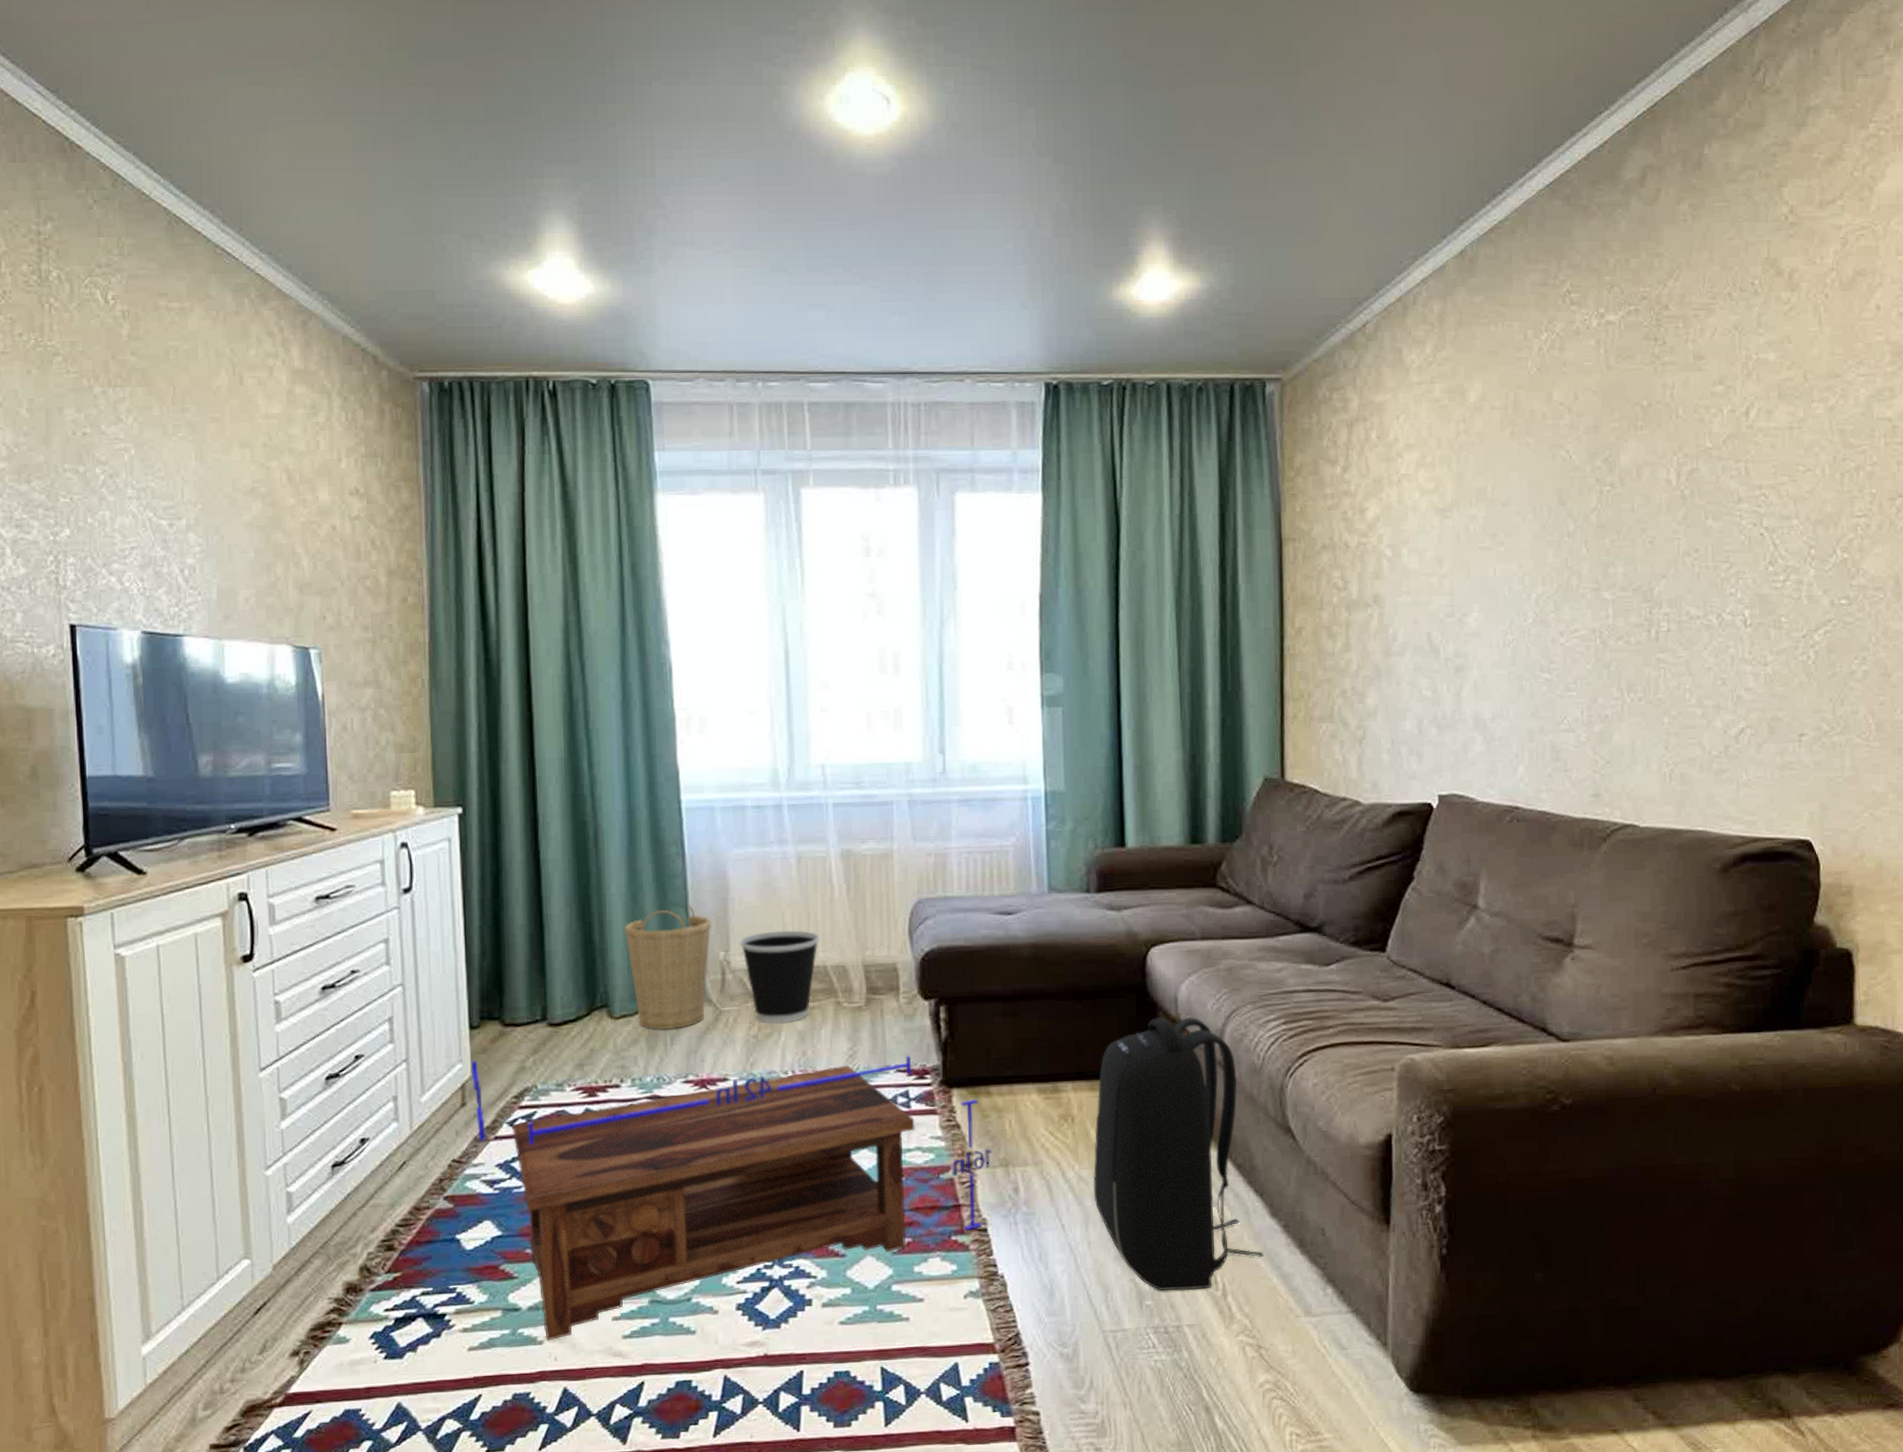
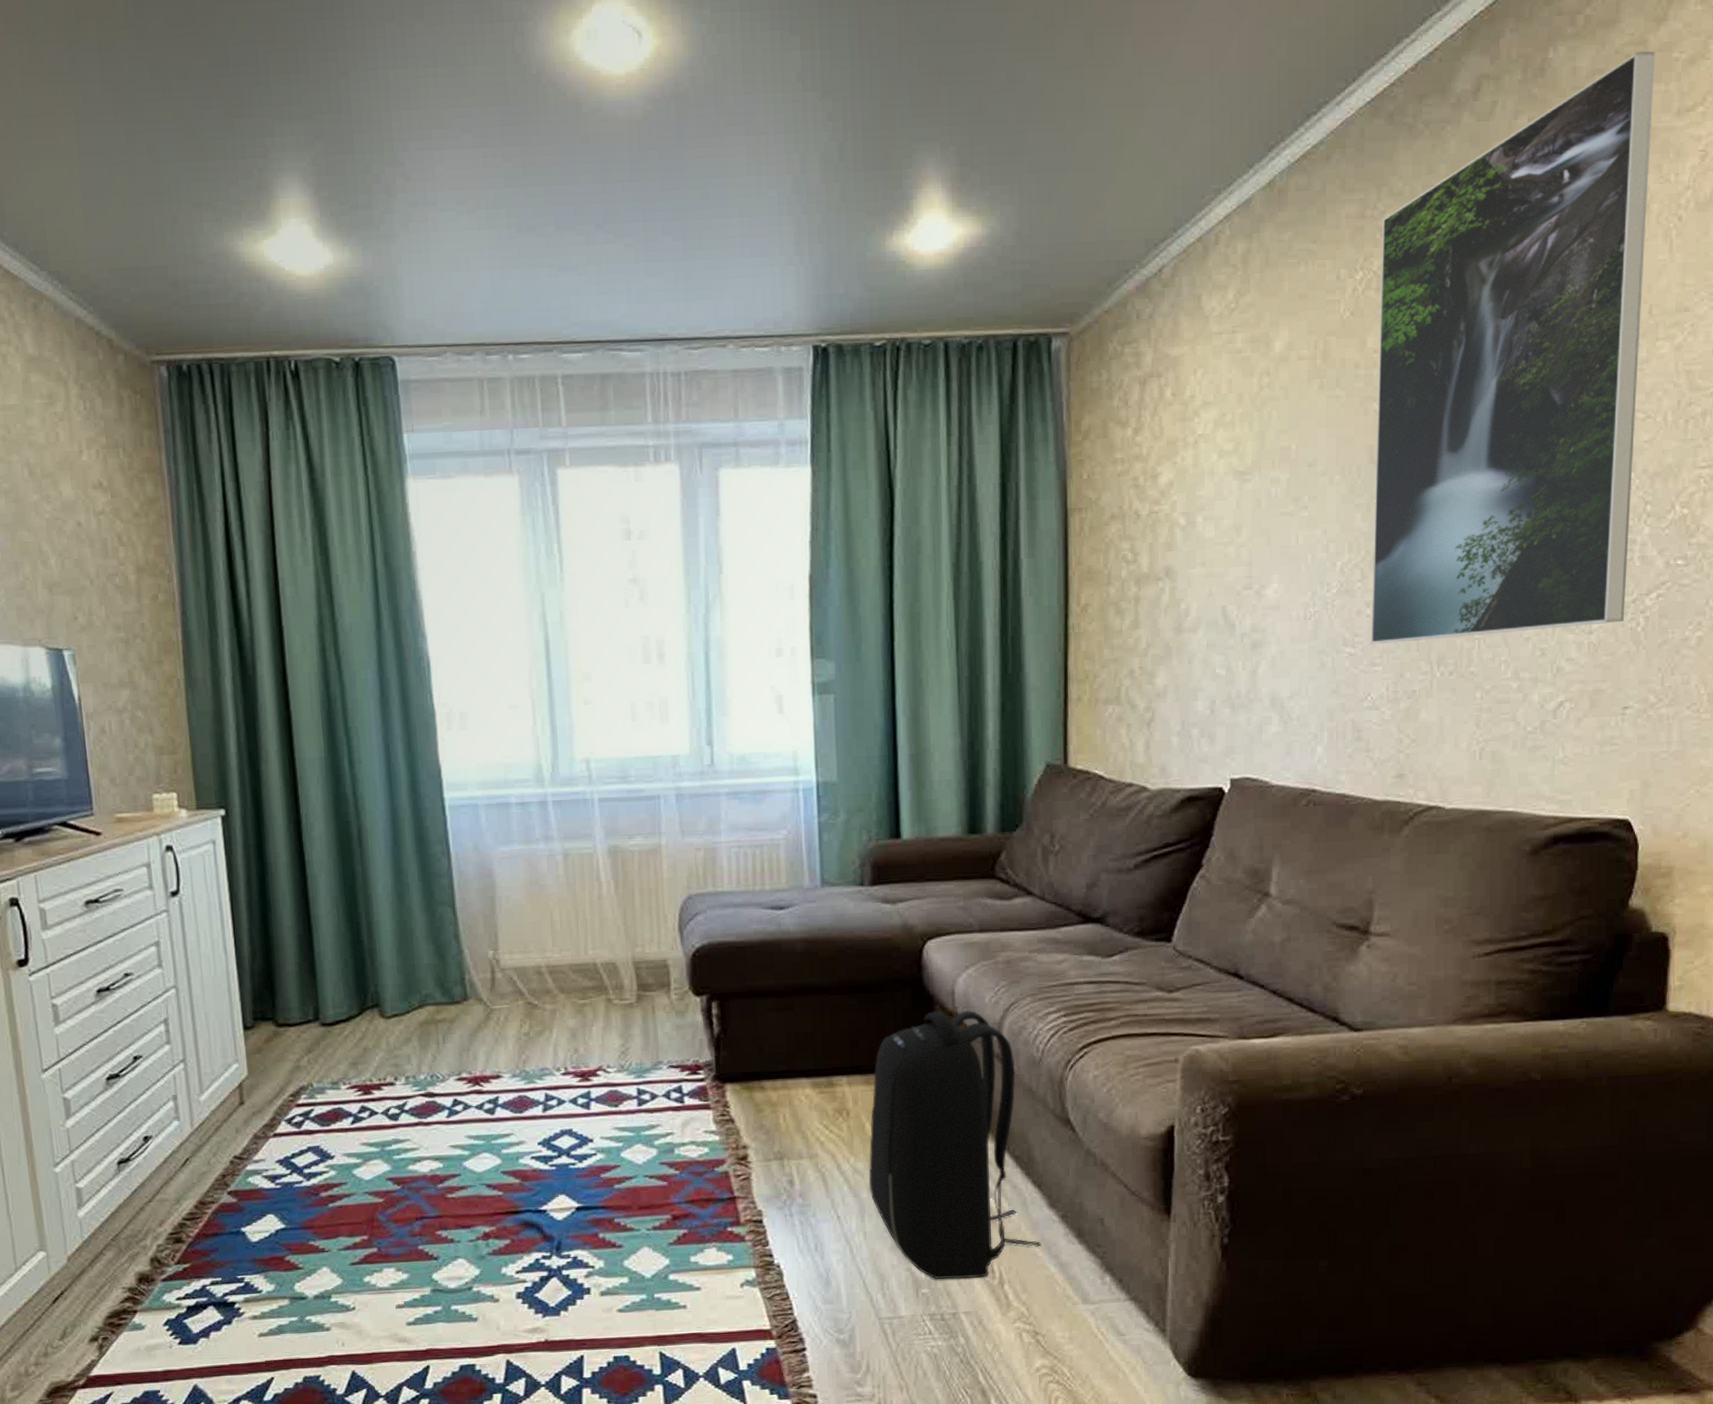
coffee table: present [471,1055,993,1341] -> none [247,1051,767,1328]
basket: present [625,903,712,1030] -> none [392,902,480,1029]
wastebasket: present [739,930,820,1024] -> none [508,928,589,1021]
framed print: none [1563,152,1798,671] -> present [1371,51,1656,644]

